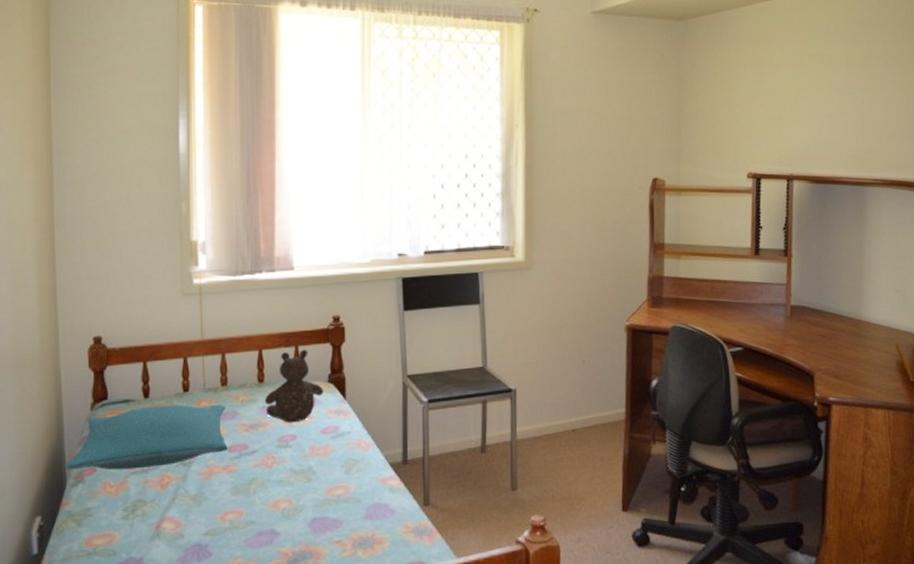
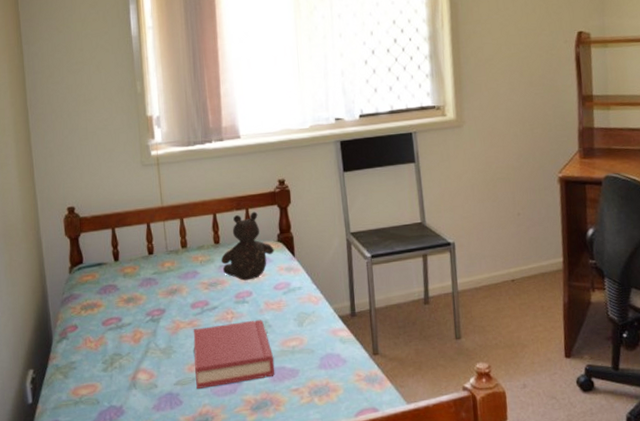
pillow: present [65,404,228,470] -> none [51,265,191,328]
hardback book: none [228,465,317,540] -> present [193,319,275,389]

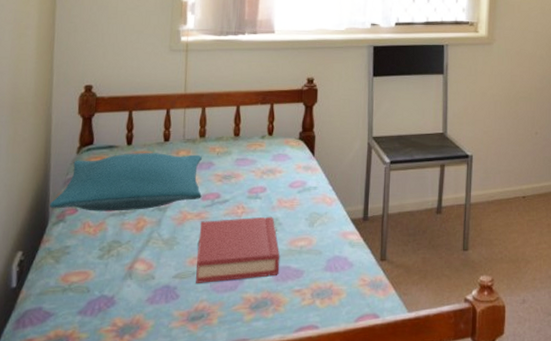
pillow: none [51,265,191,328] -> present [49,153,202,211]
stuffed bear: present [221,211,274,281] -> none [238,107,294,176]

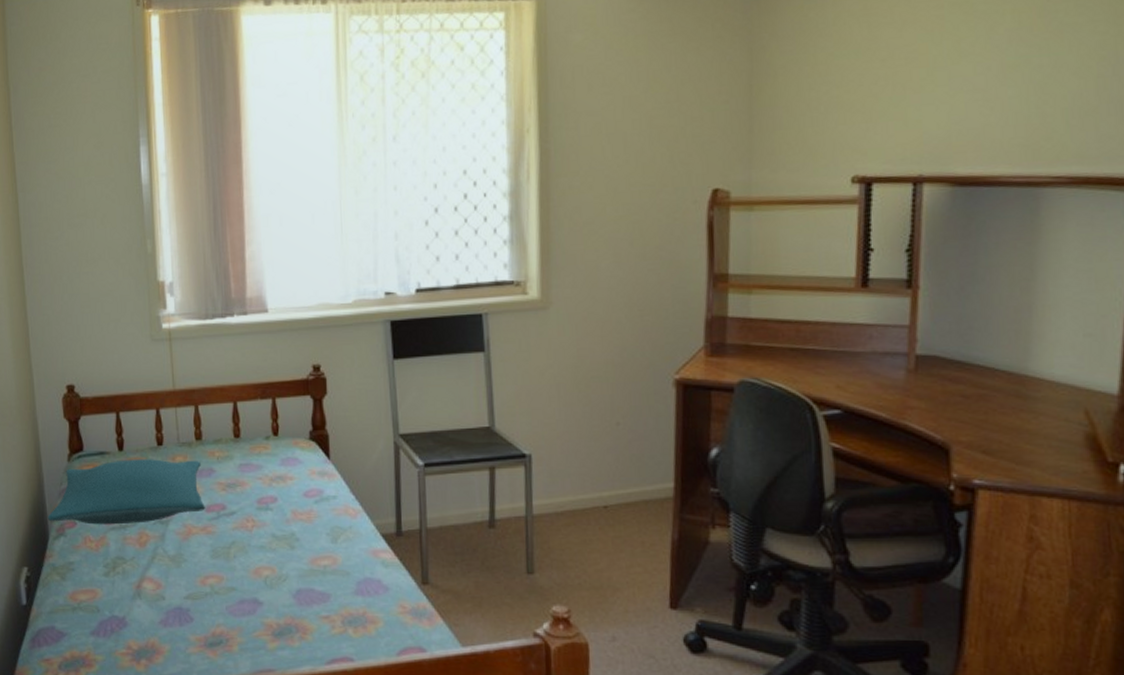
hardback book: present [196,216,280,283] -> none [207,531,302,606]

